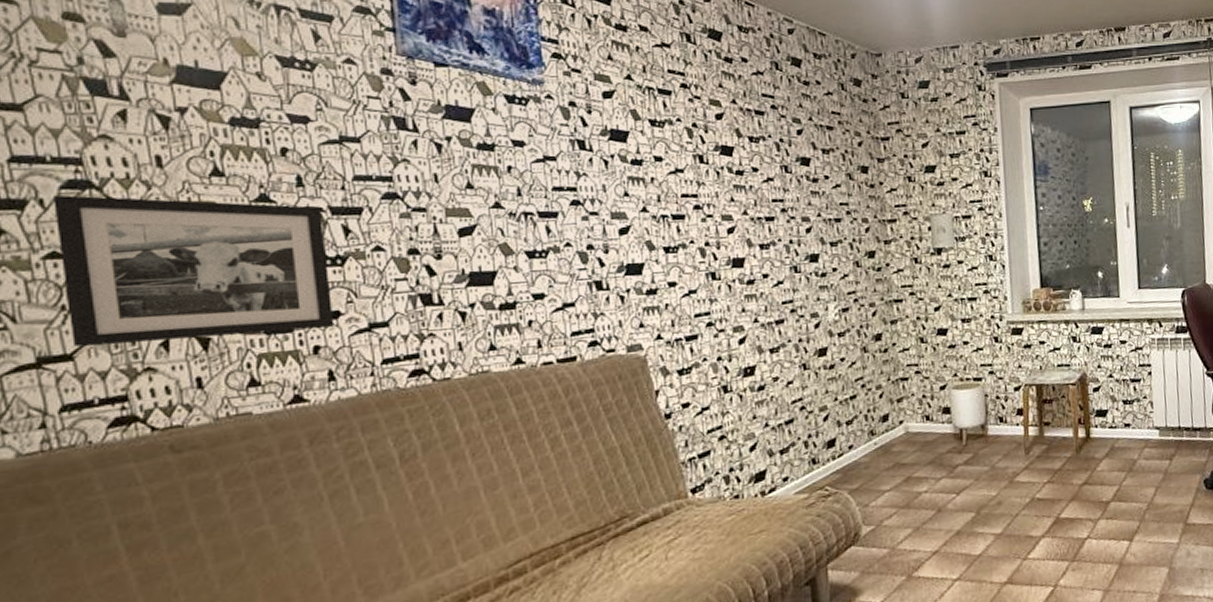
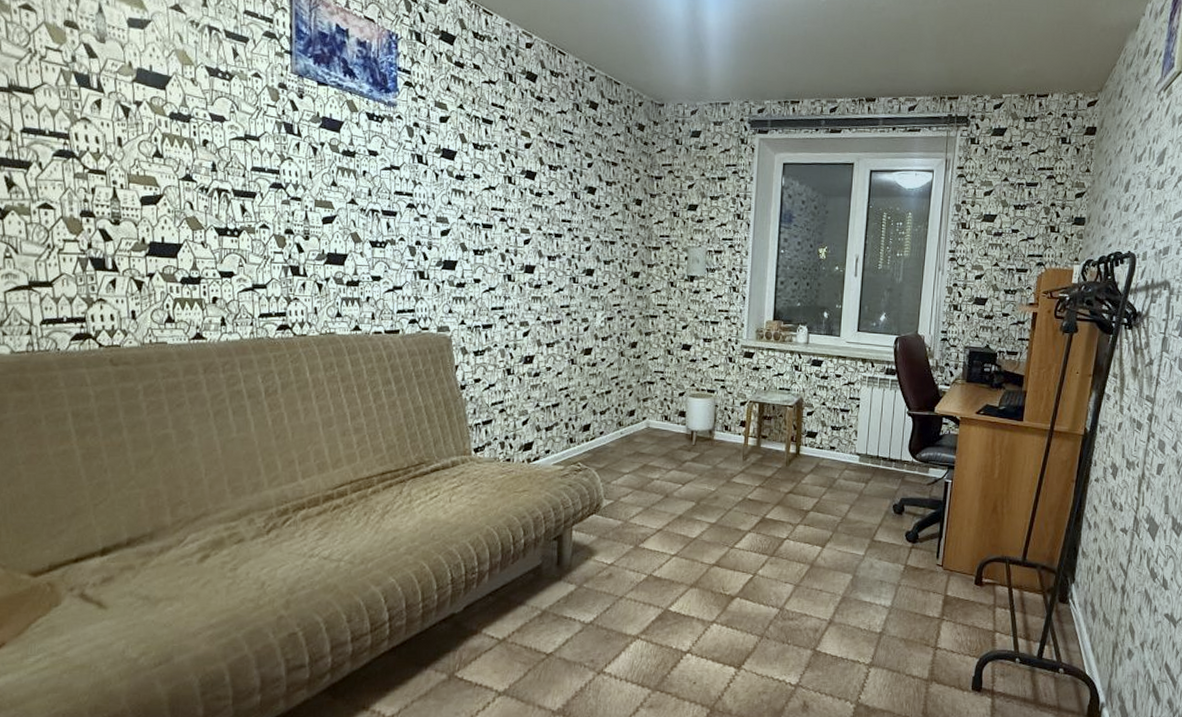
picture frame: present [53,194,335,347] -> none [48,160,229,284]

